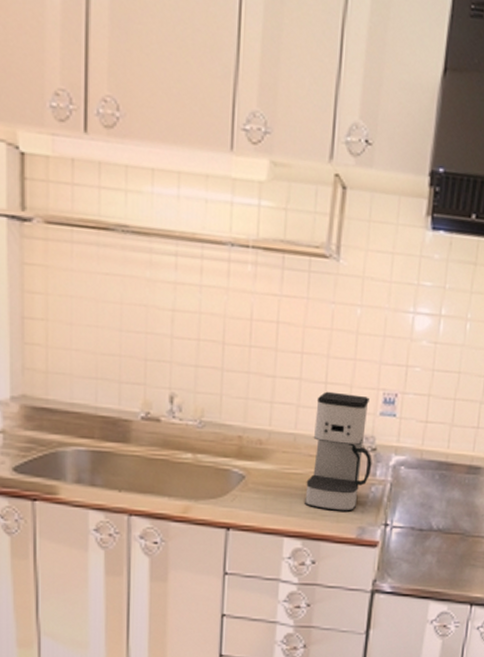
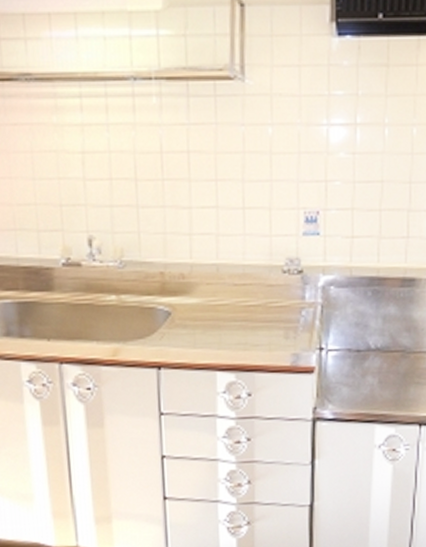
coffee maker: present [305,391,372,512] -> none [233,216,300,340]

